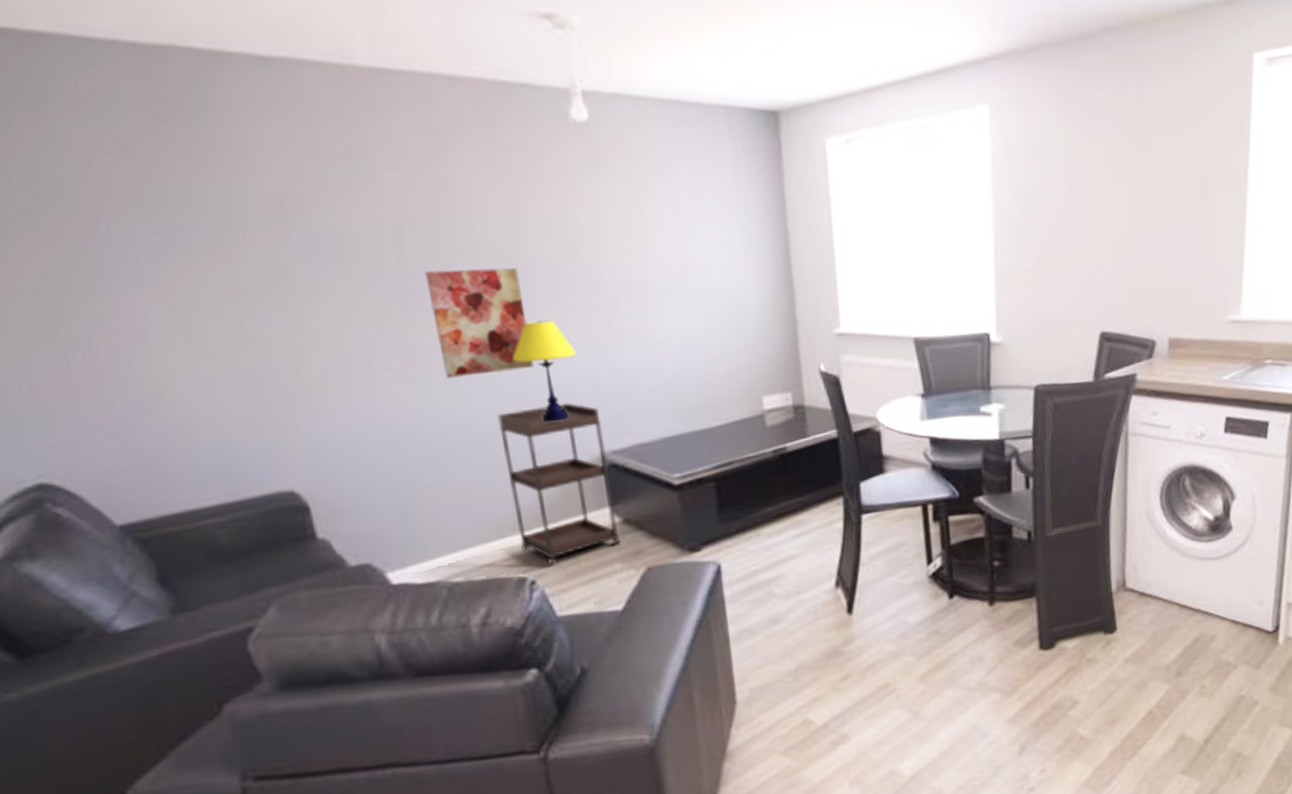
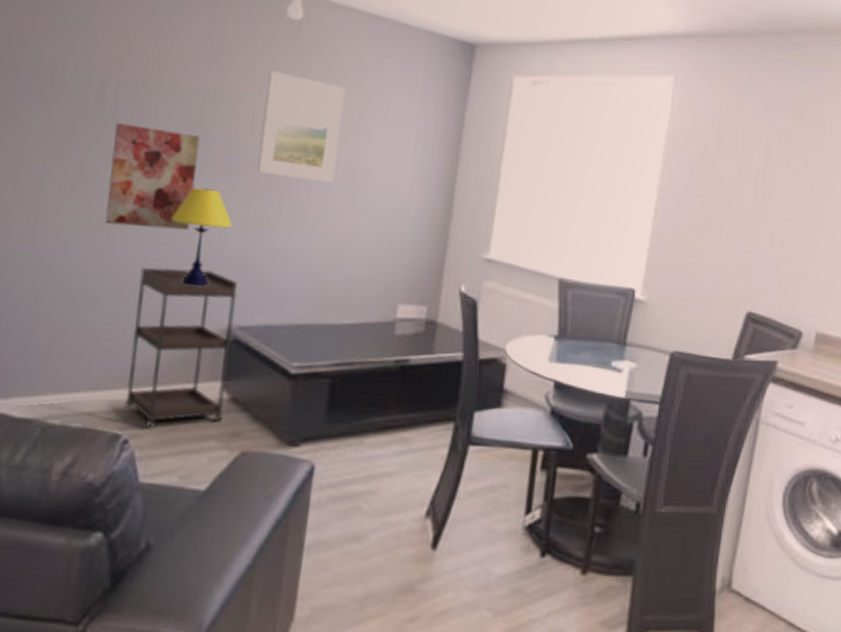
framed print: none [569,181,667,294] -> present [257,69,346,183]

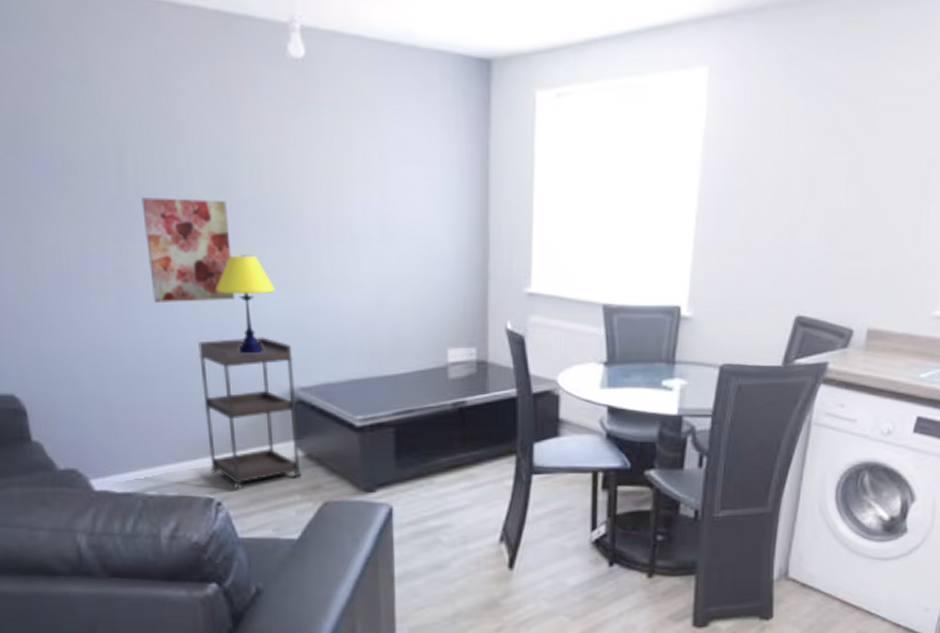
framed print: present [257,69,346,183] -> none [281,118,366,234]

